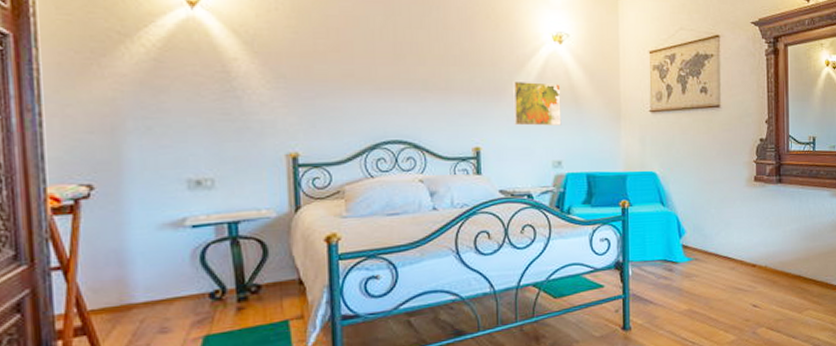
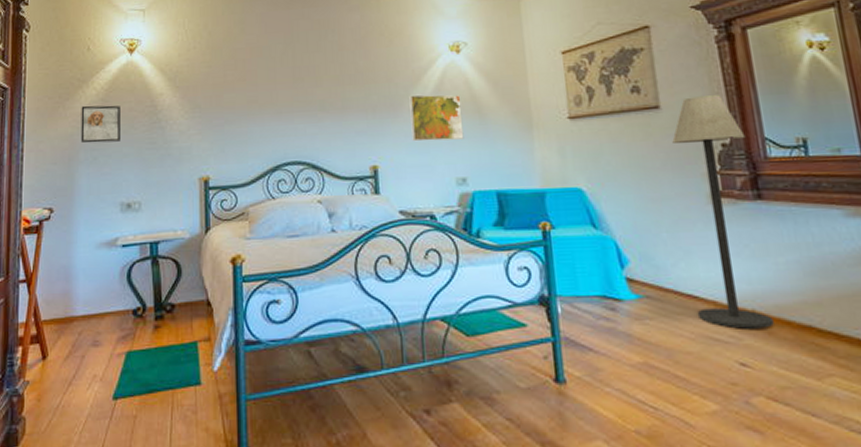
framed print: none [125,65,184,110] -> present [80,105,122,143]
floor lamp: none [726,99,778,280] -> present [672,95,774,329]

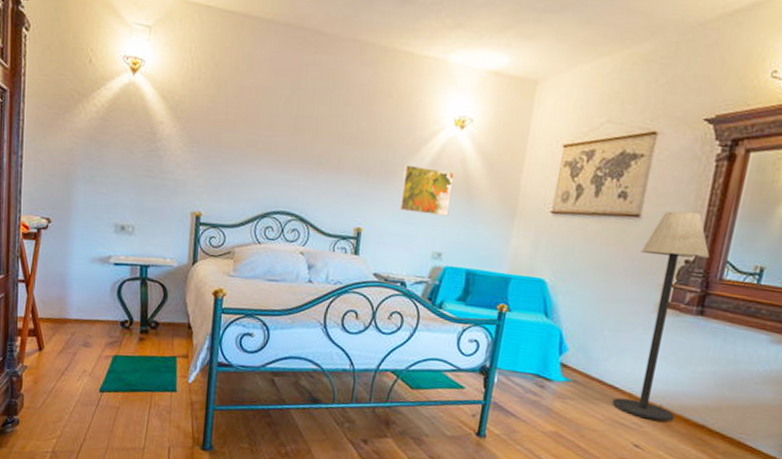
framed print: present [80,105,122,143] -> none [79,121,120,164]

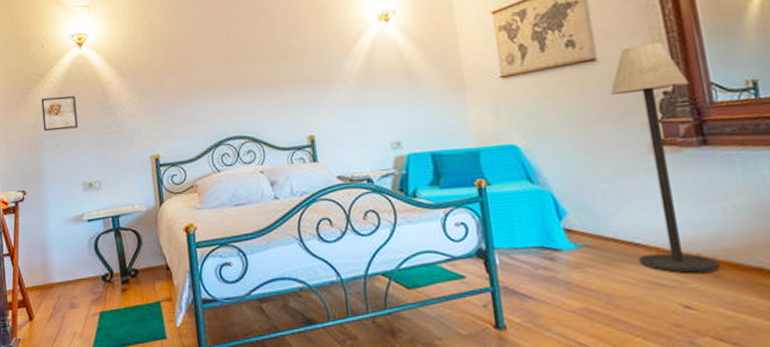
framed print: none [79,121,120,164] -> present [41,95,79,131]
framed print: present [399,164,455,216] -> none [341,62,397,111]

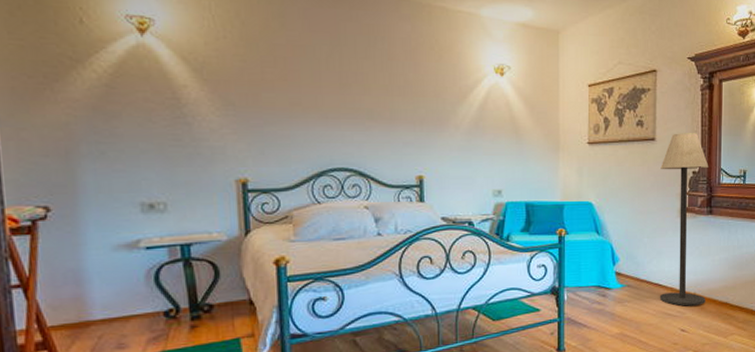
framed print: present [41,95,79,131] -> none [77,90,136,135]

